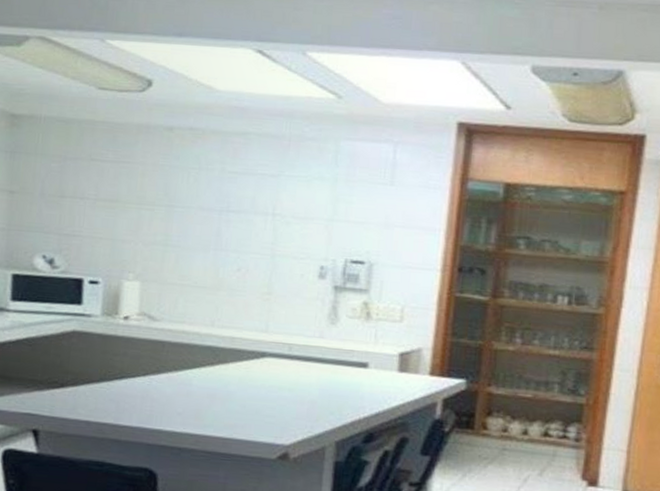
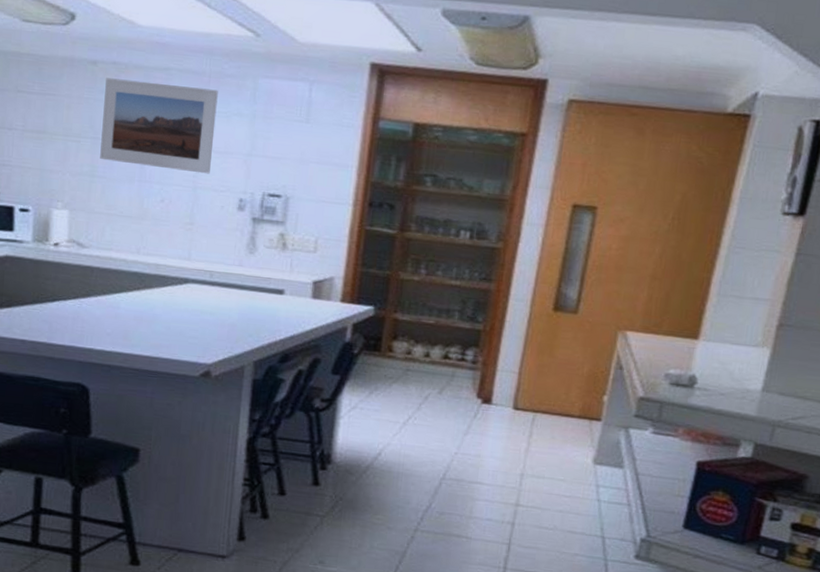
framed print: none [174,144,298,241] -> present [100,78,218,174]

